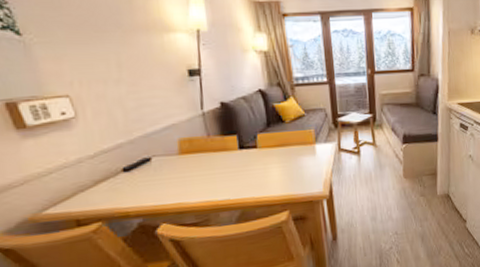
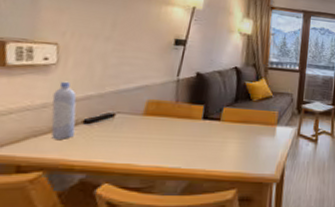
bottle: none [84,133,118,191] -> present [51,81,77,139]

